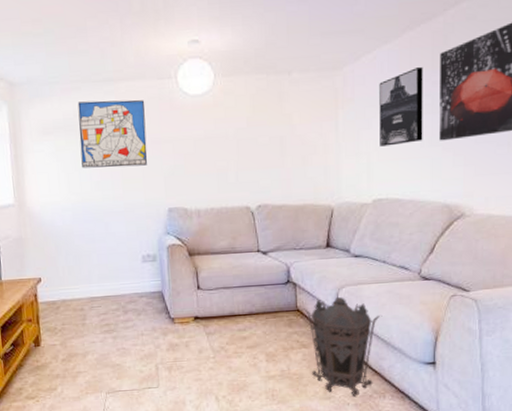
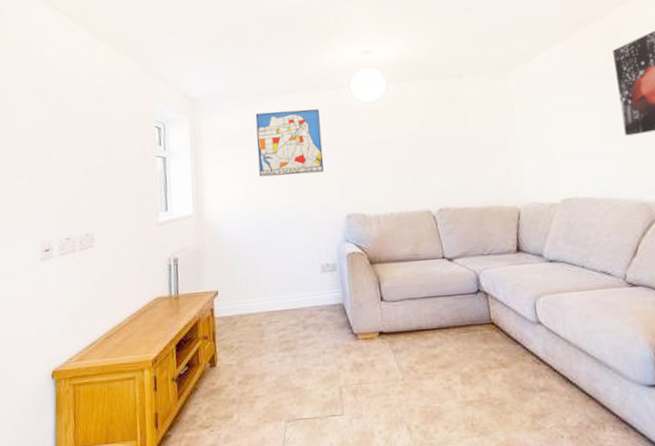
lantern: present [302,296,382,397] -> none [497,306,589,427]
wall art: present [379,66,423,147] -> none [553,64,608,144]

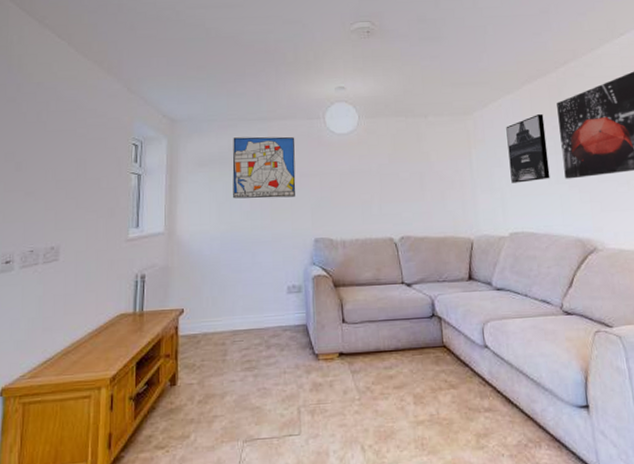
wall art: none [553,64,608,144] -> present [506,113,550,183]

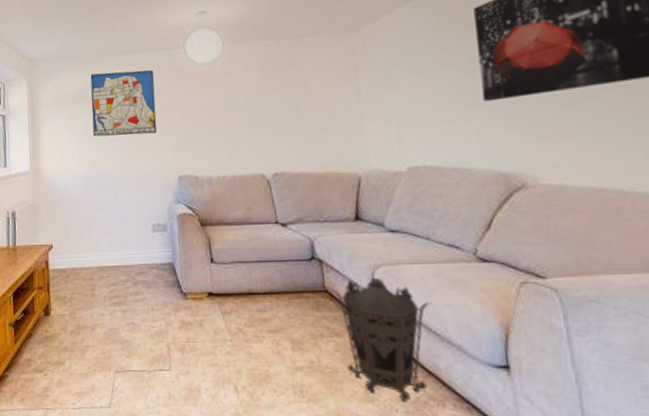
lantern: none [449,331,530,446] -> present [331,277,432,402]
wall art: present [506,113,550,183] -> none [404,23,463,109]

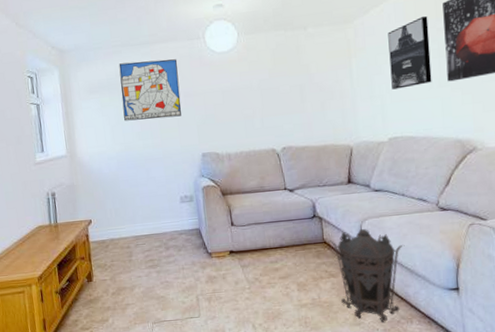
wall art: none [404,23,463,109] -> present [388,16,432,90]

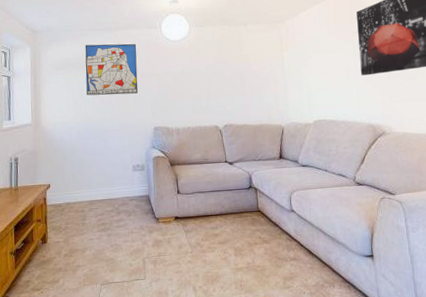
lantern: present [329,228,405,322] -> none [263,199,328,286]
wall art: present [388,16,432,90] -> none [313,21,349,80]

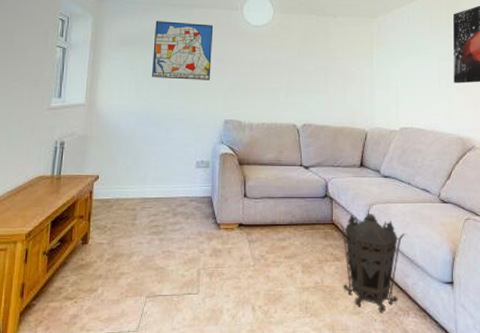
lantern: none [263,199,328,286] -> present [337,213,407,313]

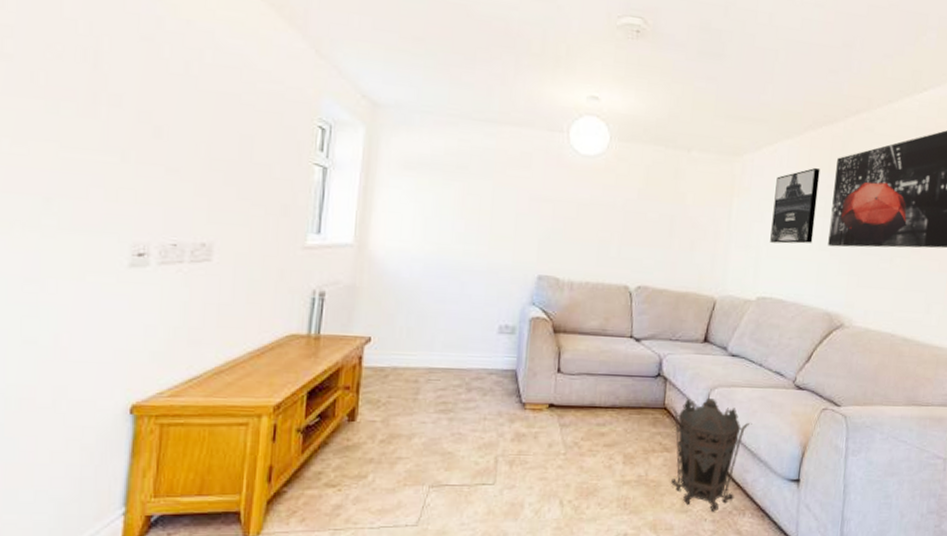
wall art: present [152,21,214,80] -> none [444,139,530,223]
wall art: none [406,22,441,84] -> present [770,167,820,244]

